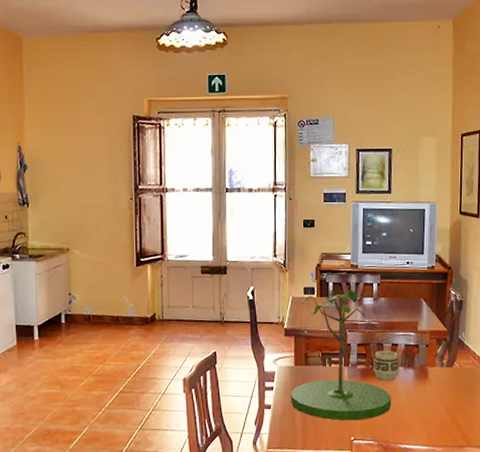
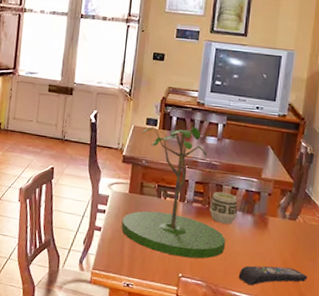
remote control: none [406,413,468,436] -> present [238,265,308,286]

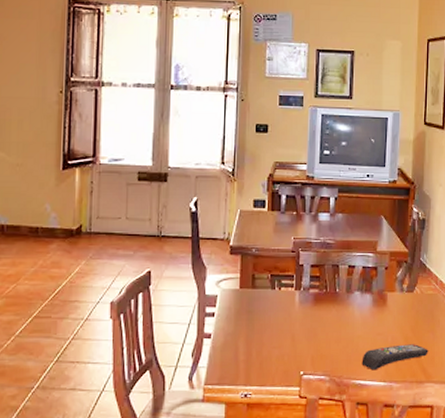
plant: present [122,126,226,259] -> none [234,203,347,353]
cup: present [210,191,238,224] -> none [328,272,356,307]

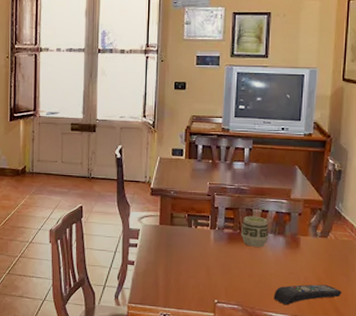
cup: none [328,272,356,307] -> present [241,215,269,247]

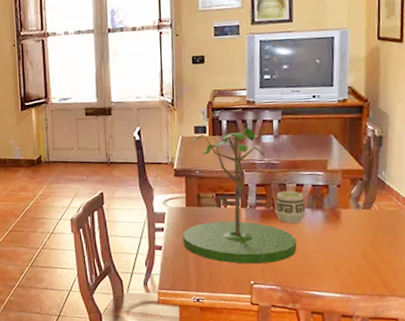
plant: none [155,153,259,284] -> present [183,127,297,264]
remote control: present [273,284,342,305] -> none [315,259,391,283]

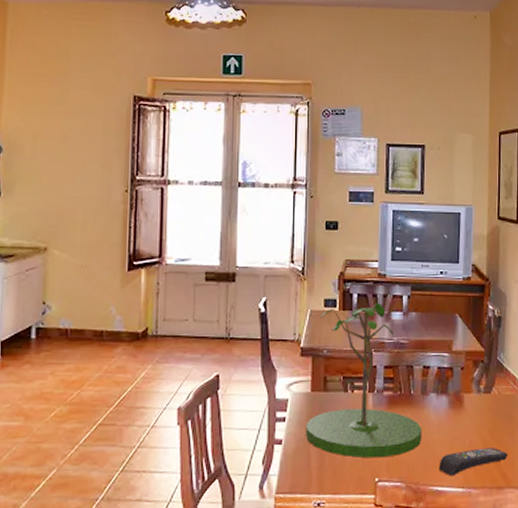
cup: present [275,191,306,223] -> none [402,373,431,410]
remote control: none [315,259,391,283] -> present [439,447,508,476]

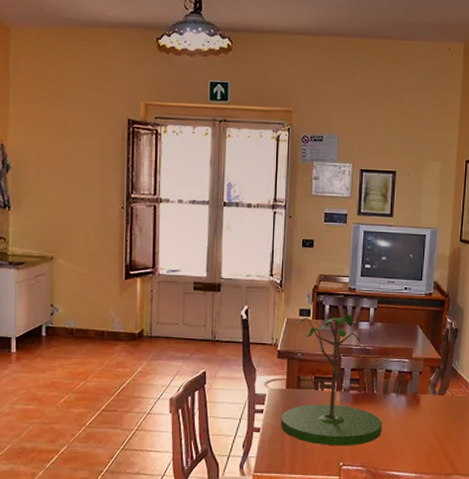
remote control: present [439,447,508,476] -> none [395,441,457,463]

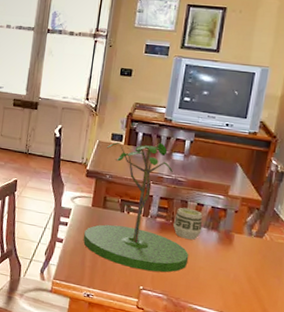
cup: none [366,376,392,407] -> present [173,207,203,240]

